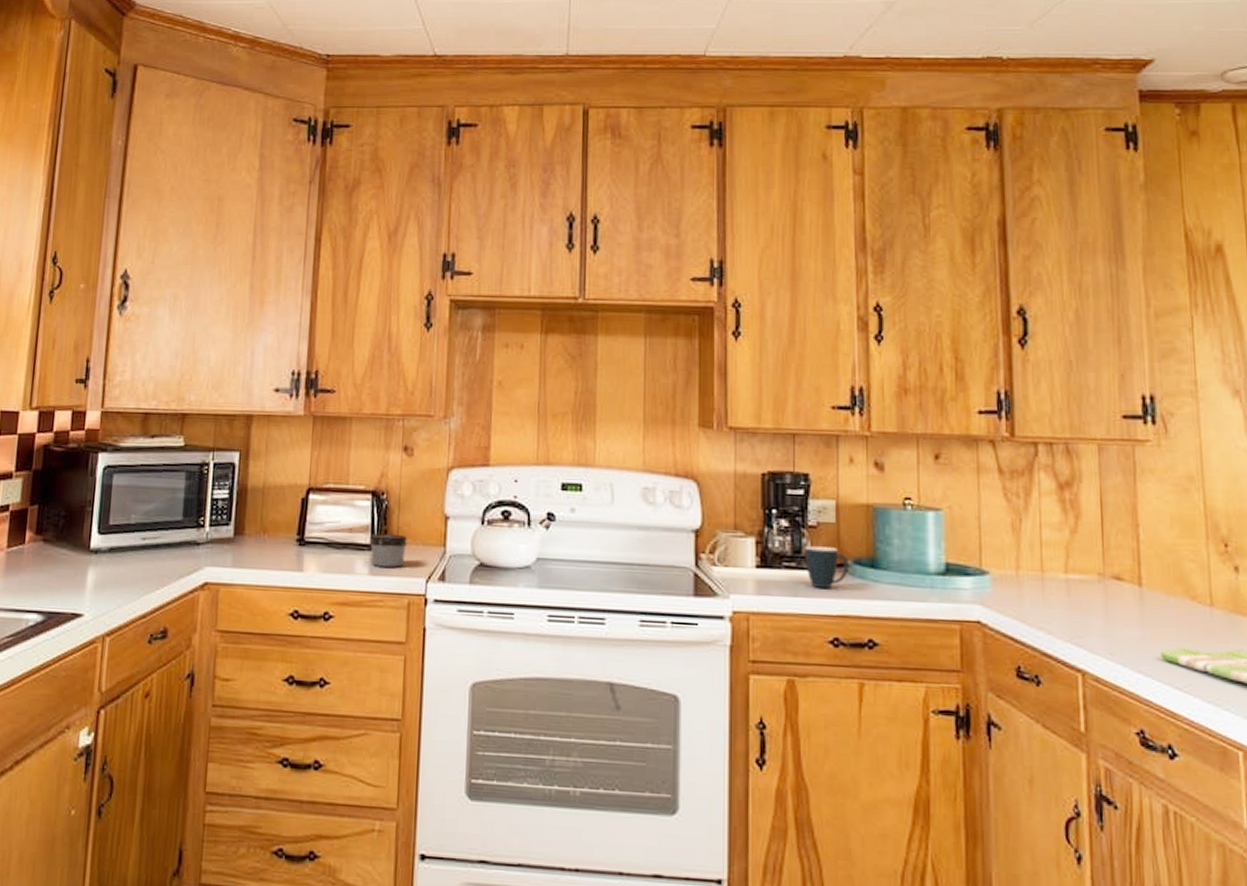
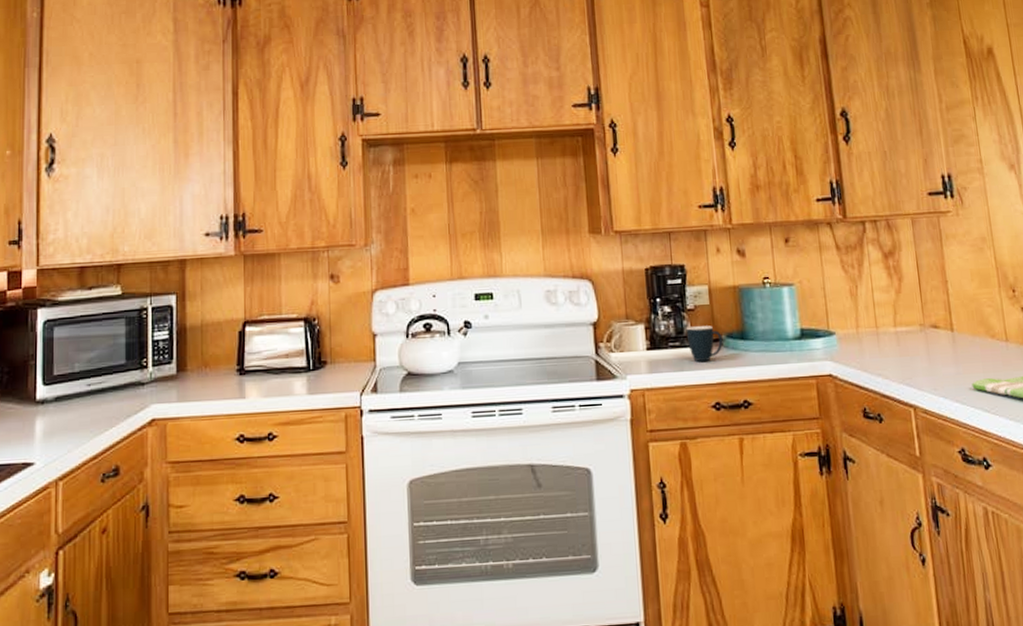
jar: present [370,533,407,567] -> none [306,354,340,386]

